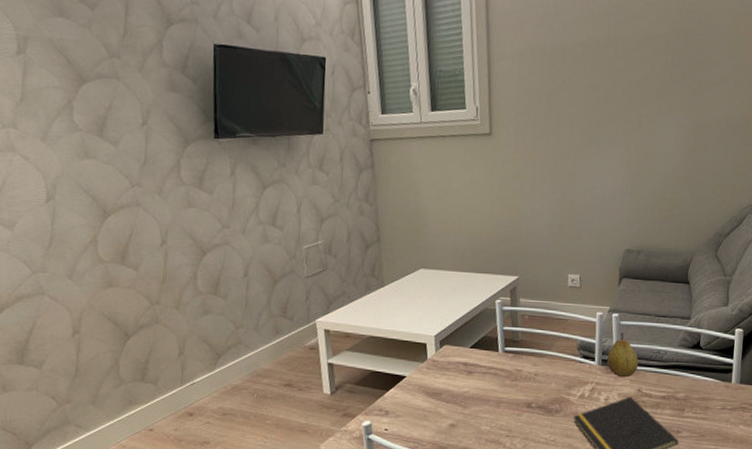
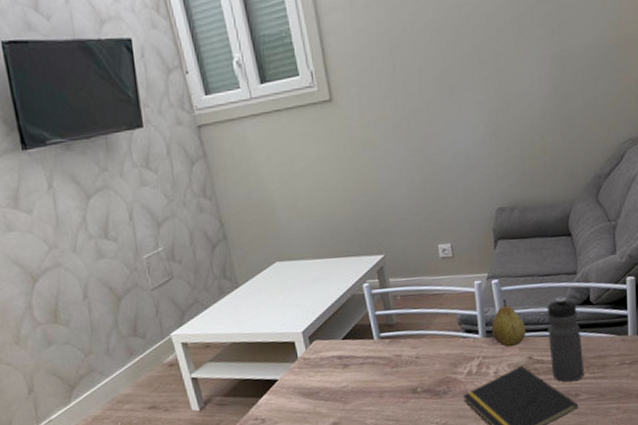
water bottle: none [658,338,689,419] -> present [547,296,584,383]

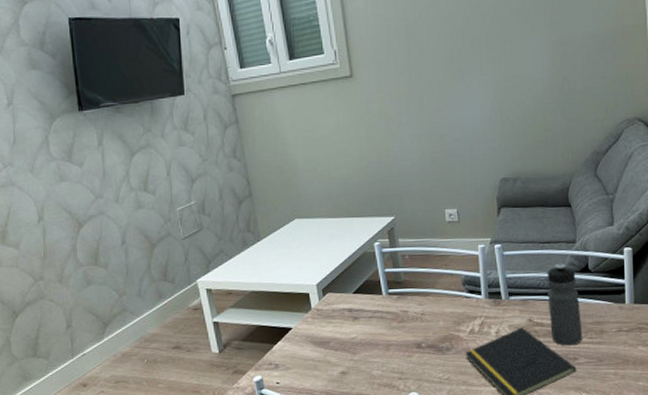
fruit: present [491,299,526,347] -> none [493,263,526,309]

